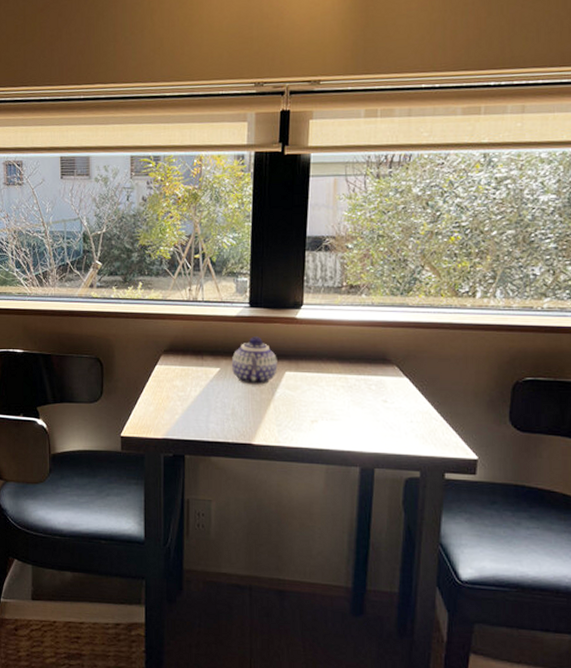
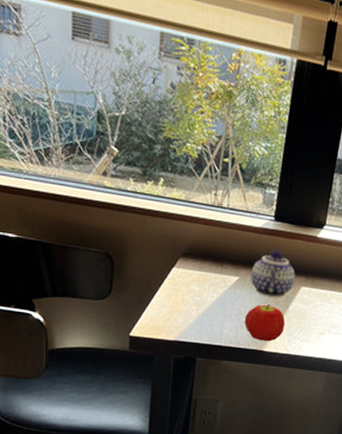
fruit: none [229,394,273,434] -> present [244,304,285,342]

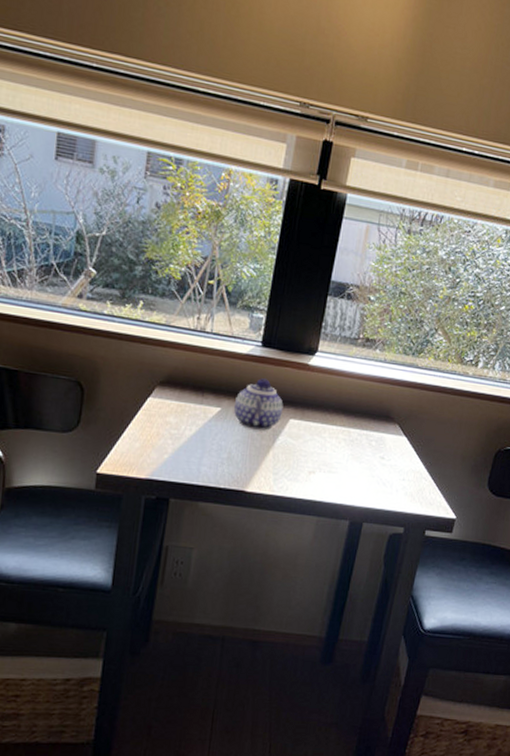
fruit: present [244,304,285,342] -> none [225,438,271,481]

